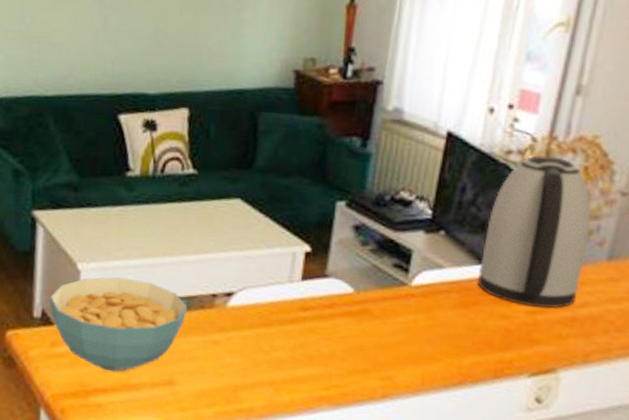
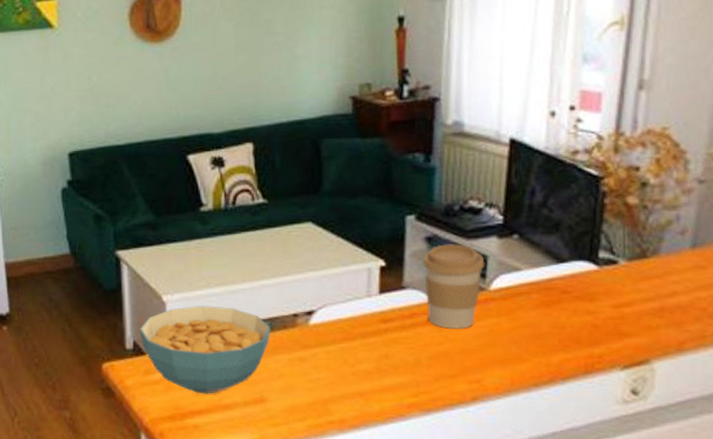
coffee cup: none [347,234,410,324] -> present [423,244,485,330]
kettle: present [478,155,591,309] -> none [558,152,669,301]

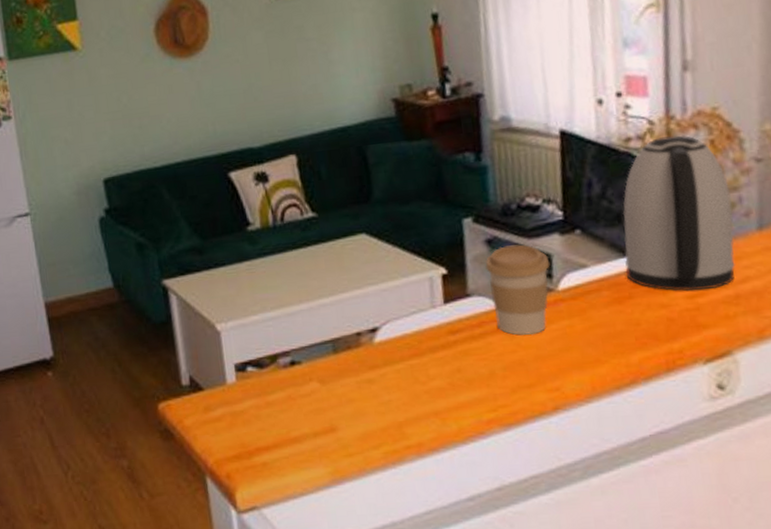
cereal bowl: present [140,305,271,394] -> none [195,331,335,428]
kettle: none [558,152,669,301] -> present [622,135,735,292]

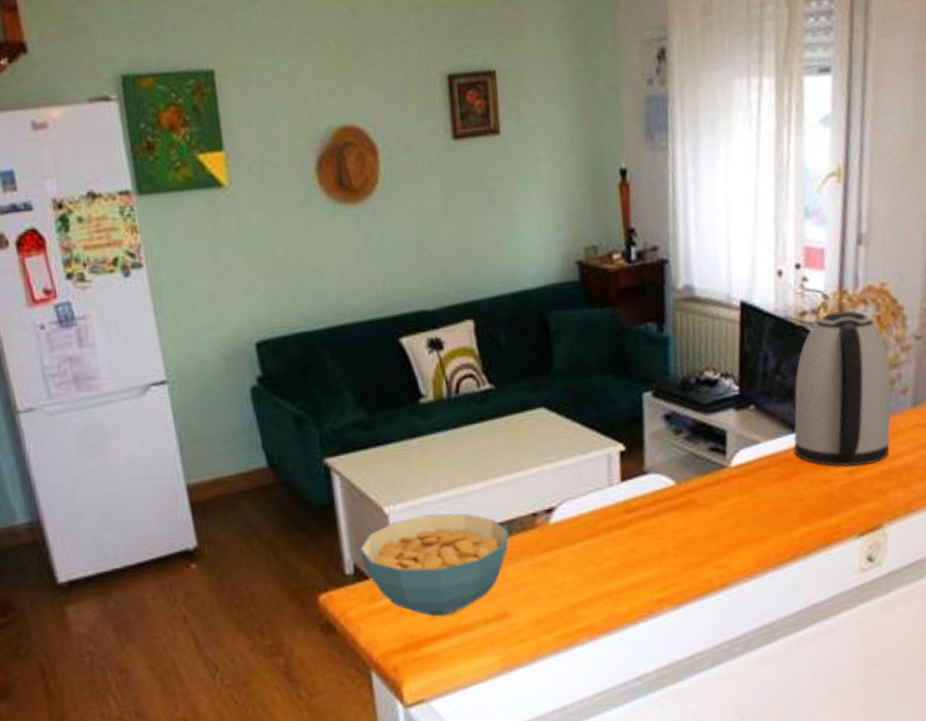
cereal bowl: none [195,331,335,428] -> present [360,513,509,617]
coffee cup: present [485,244,550,336] -> none [662,420,725,513]

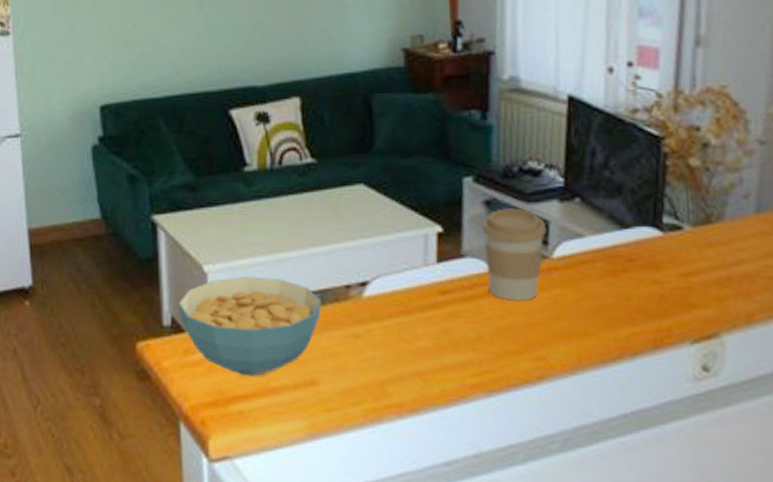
coffee cup: none [662,420,725,513] -> present [482,208,547,302]
kettle: present [794,310,893,467] -> none [622,111,733,269]

